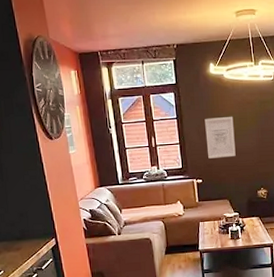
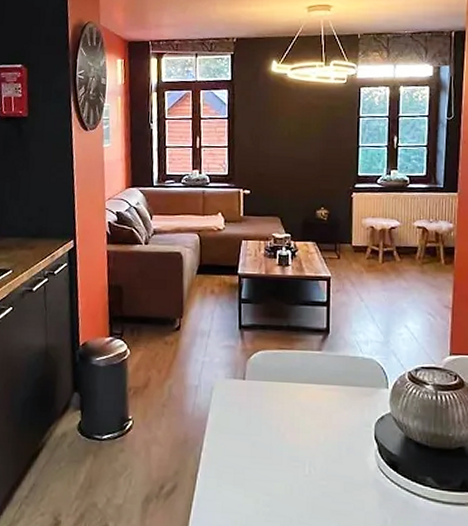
wall art: present [205,116,236,159] -> none [259,120,295,168]

